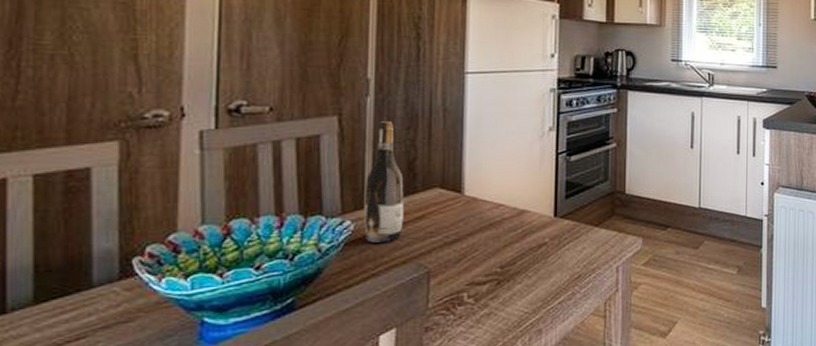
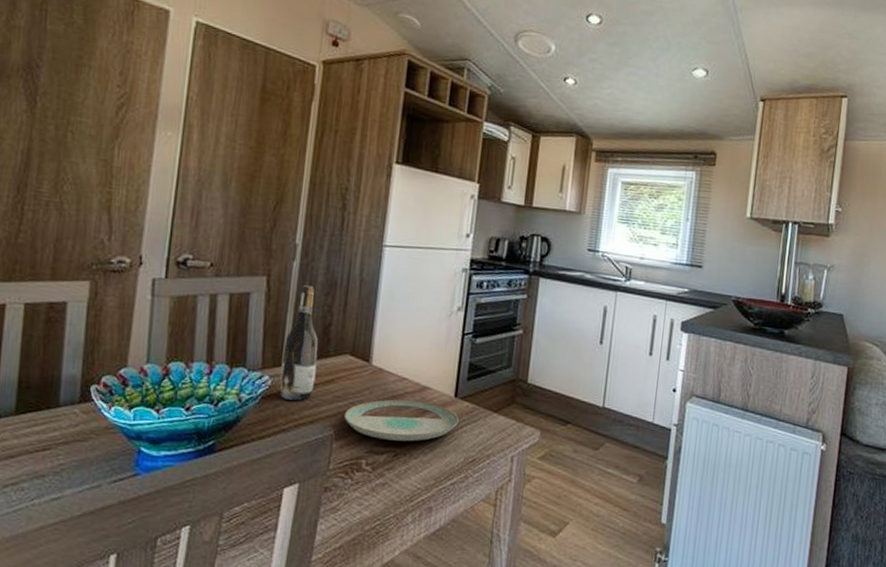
plate: none [439,225,560,270] -> present [343,399,459,442]

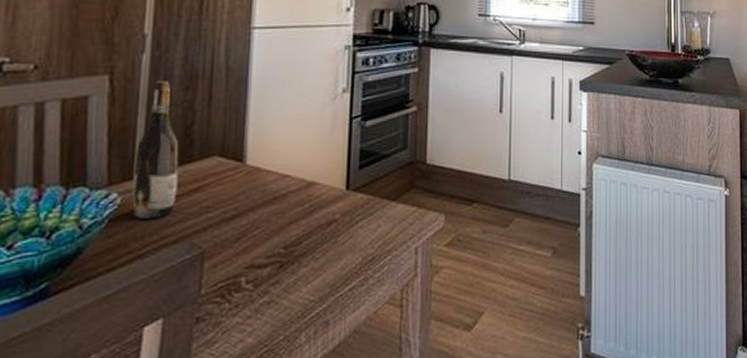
plate: present [343,399,459,442] -> none [215,199,353,250]

